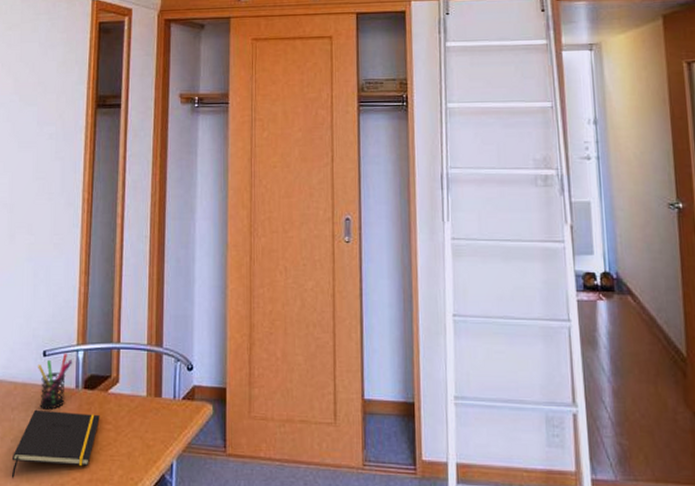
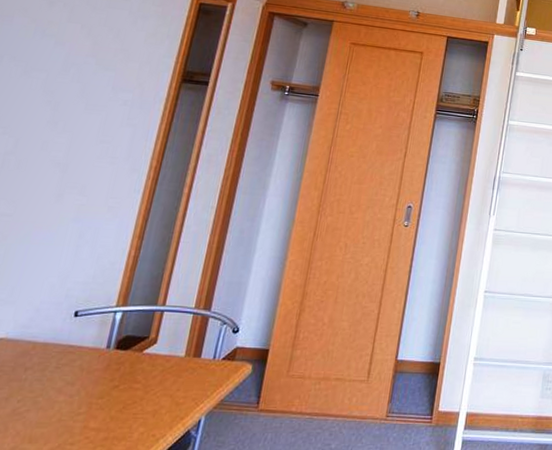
notepad: present [11,409,100,478] -> none [10,369,129,439]
pen holder: present [38,353,72,410] -> none [60,313,108,370]

